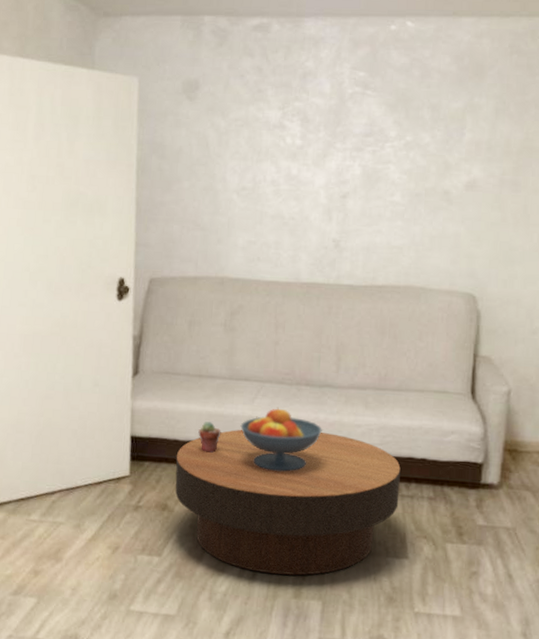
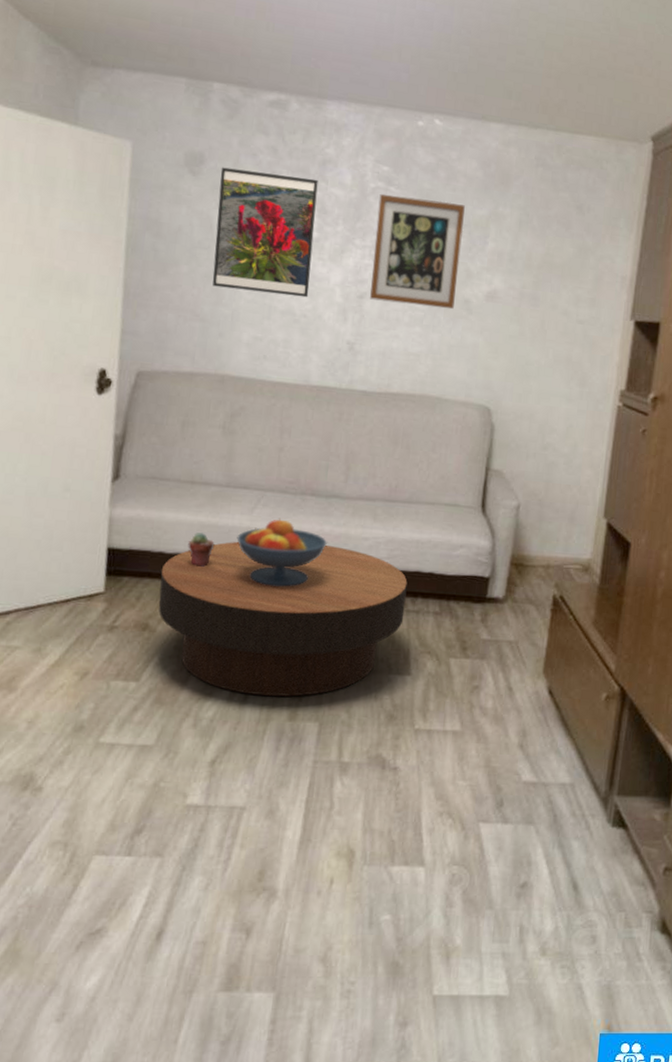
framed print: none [210,90,300,202] -> present [212,167,318,298]
wall art: none [352,98,440,202] -> present [370,193,465,310]

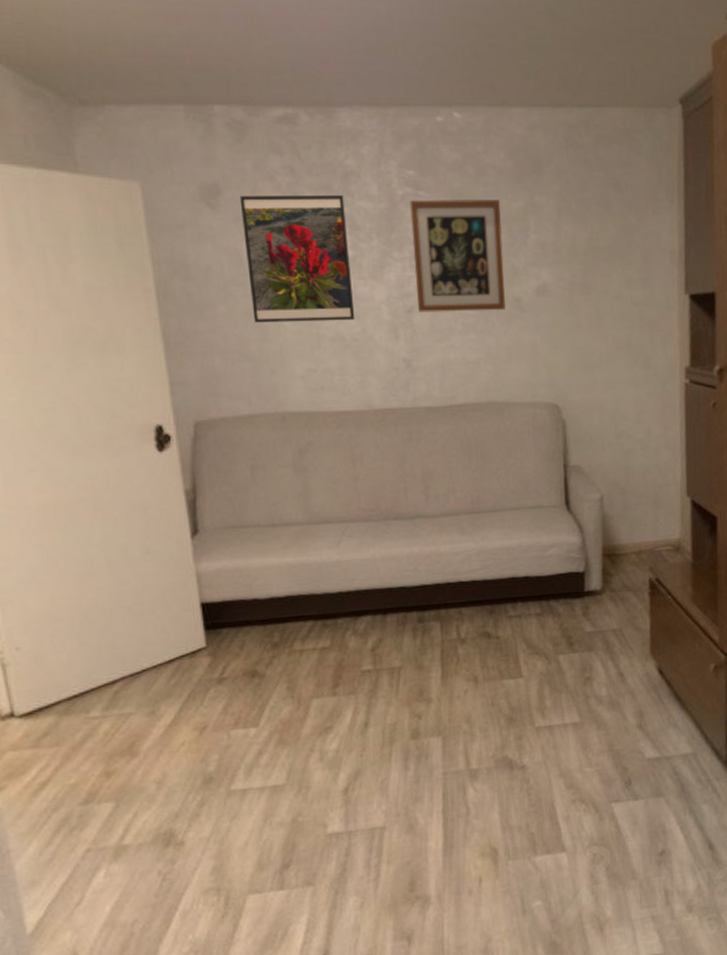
coffee table: present [158,541,408,697] -> none [258,565,507,722]
potted succulent: present [188,532,215,567] -> none [280,573,308,607]
fruit bowl: present [236,518,327,587] -> none [328,546,419,615]

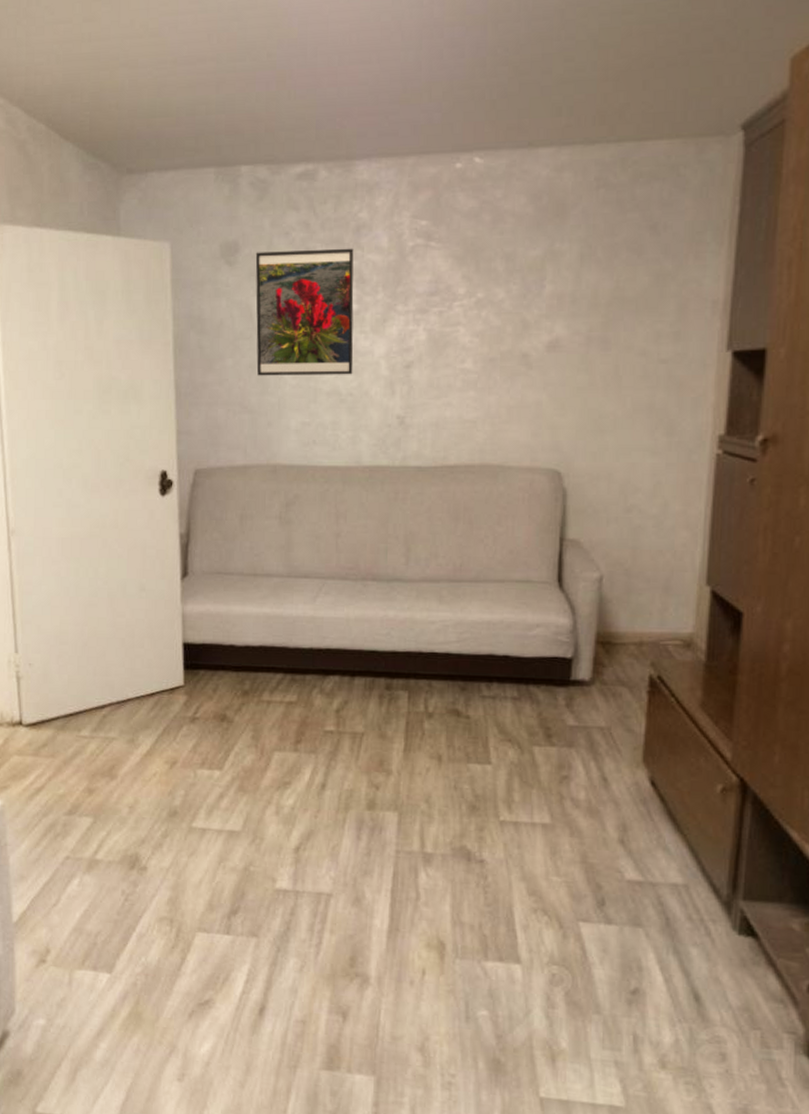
wall art: present [409,198,506,313] -> none [417,247,516,368]

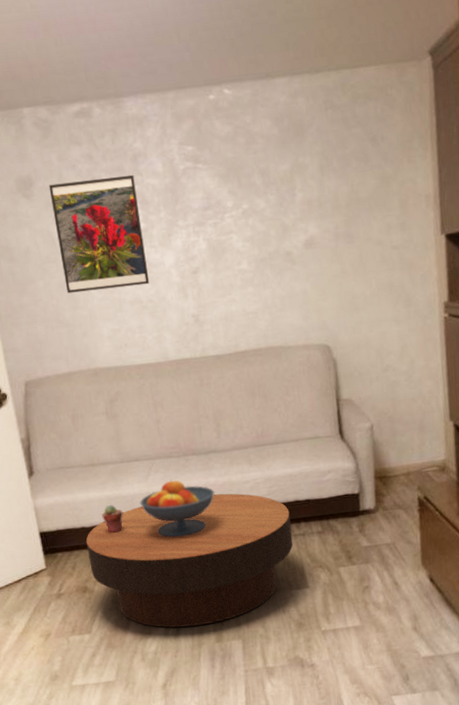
coffee table: none [233,630,481,786] -> present [86,493,293,628]
potted succulent: none [256,624,281,658] -> present [102,505,124,533]
fruit bowl: none [302,605,392,675] -> present [139,479,215,538]

